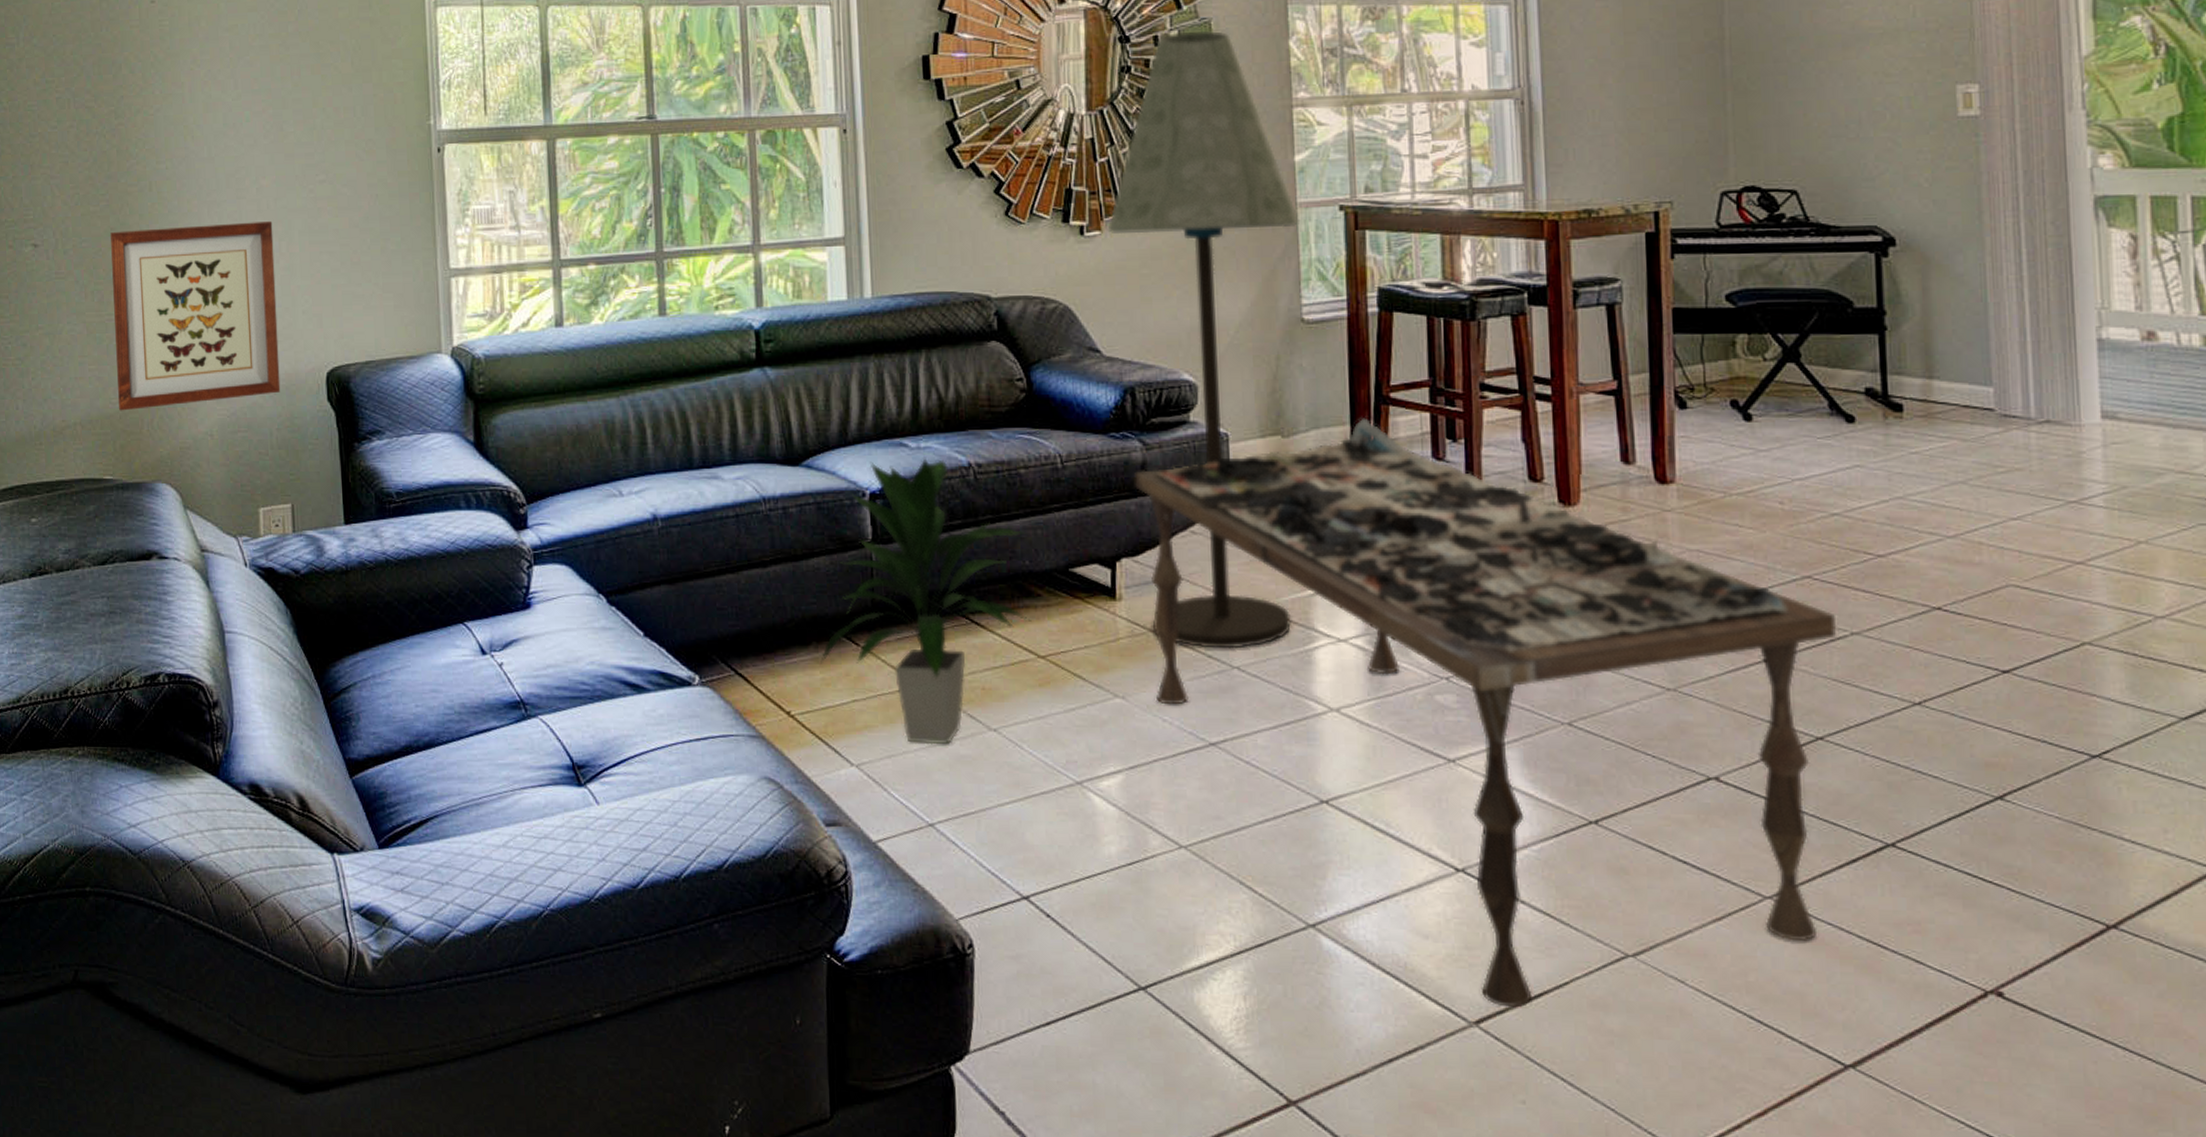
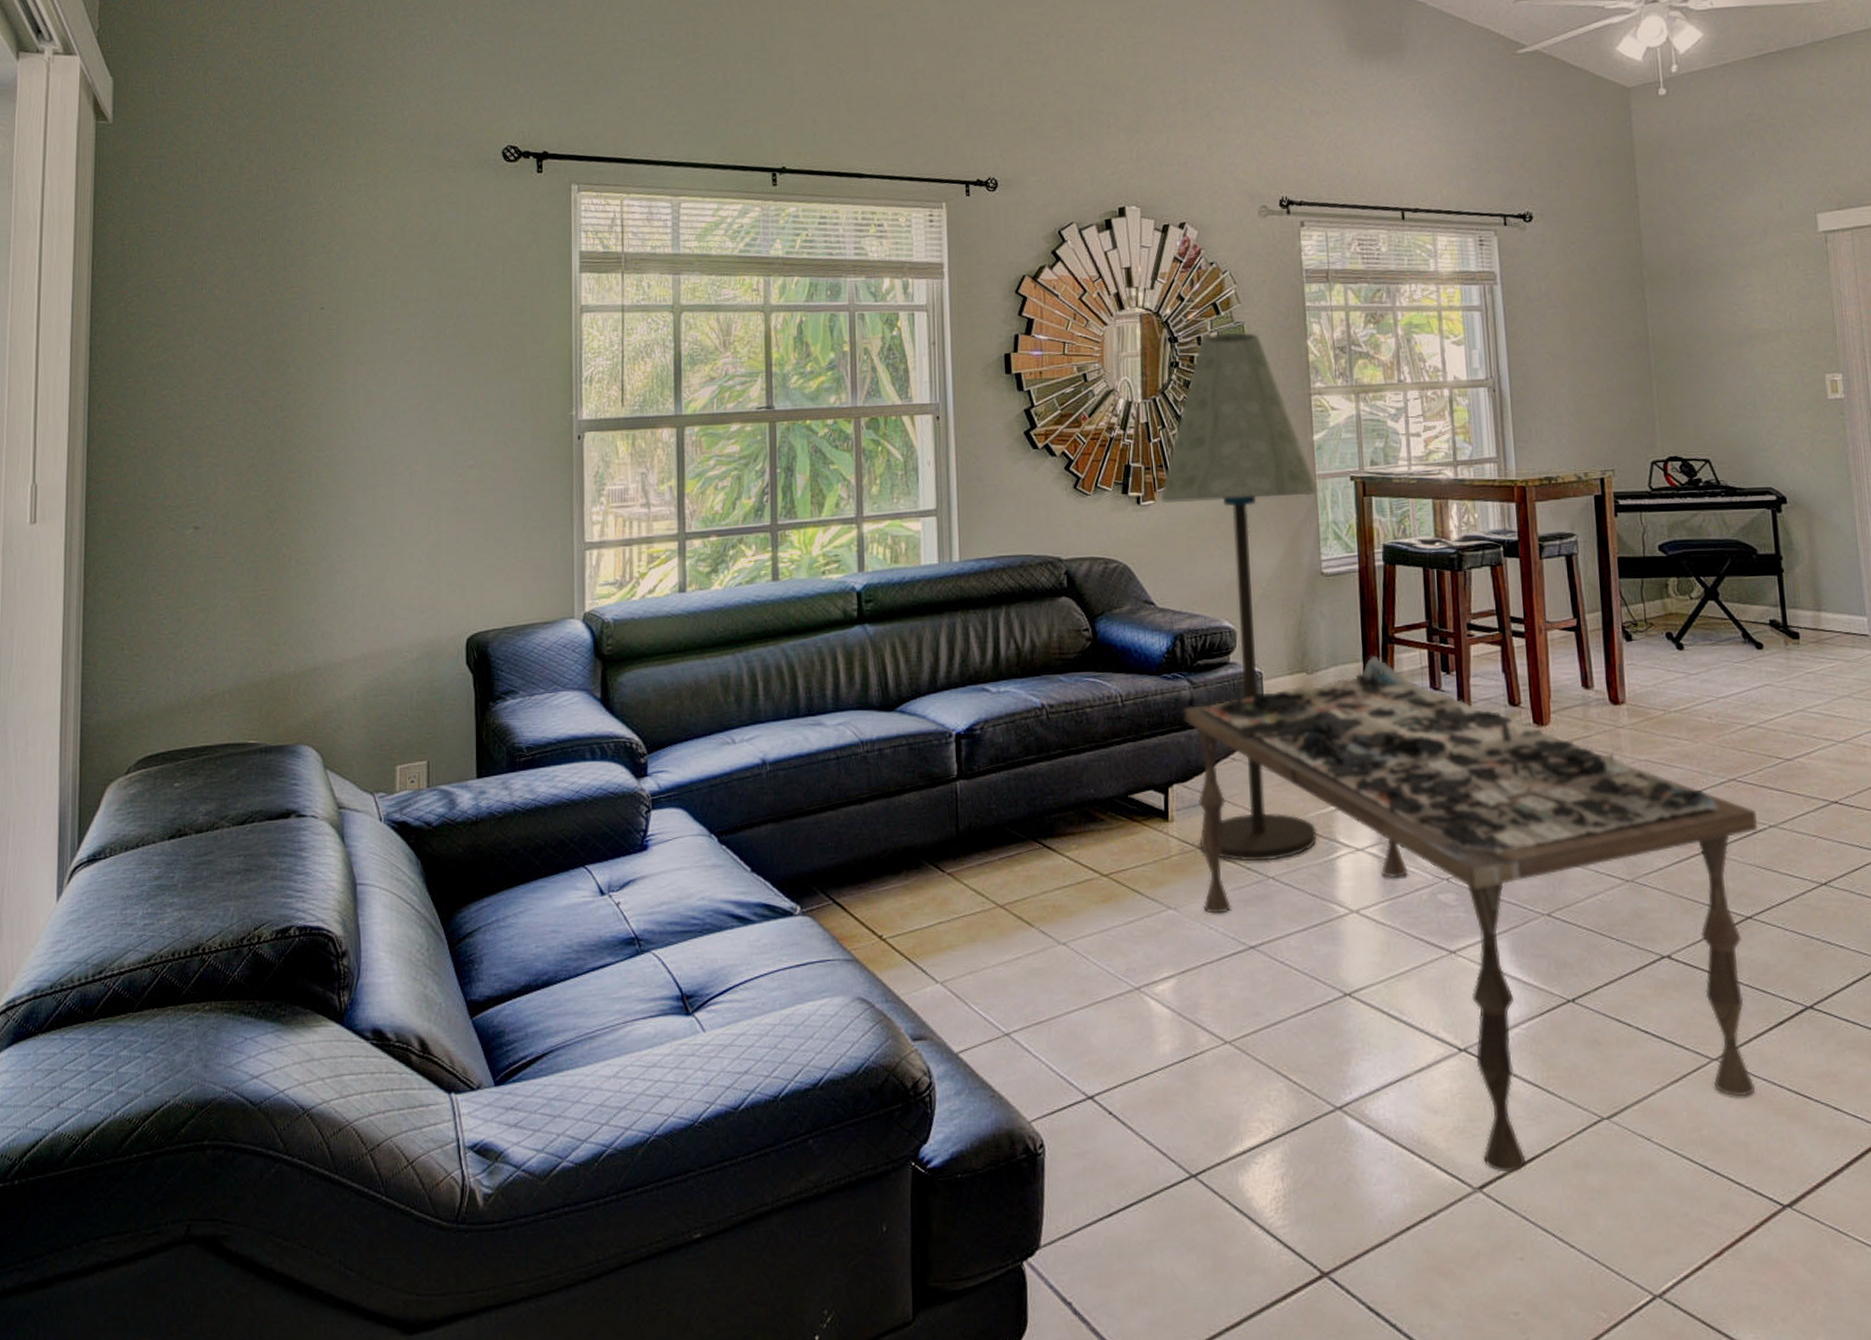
wall art: present [110,221,281,411] -> none [267,503,423,679]
indoor plant: present [820,457,1031,745] -> none [910,700,1096,960]

